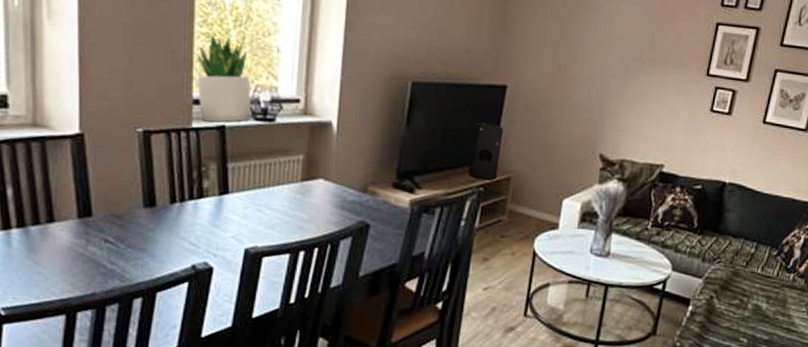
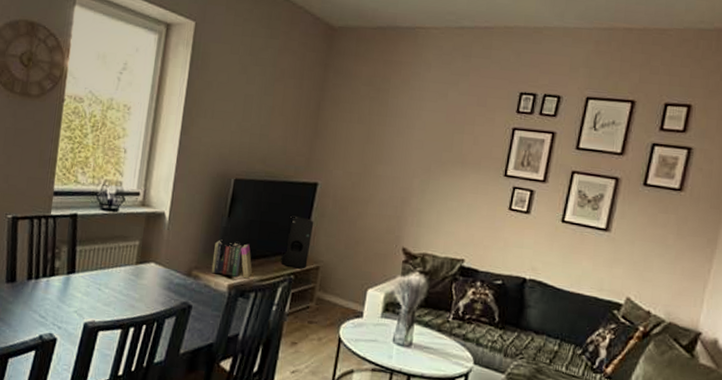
planter: present [194,33,251,123] -> none [58,136,101,211]
books: none [389,150,437,193] -> present [211,239,252,279]

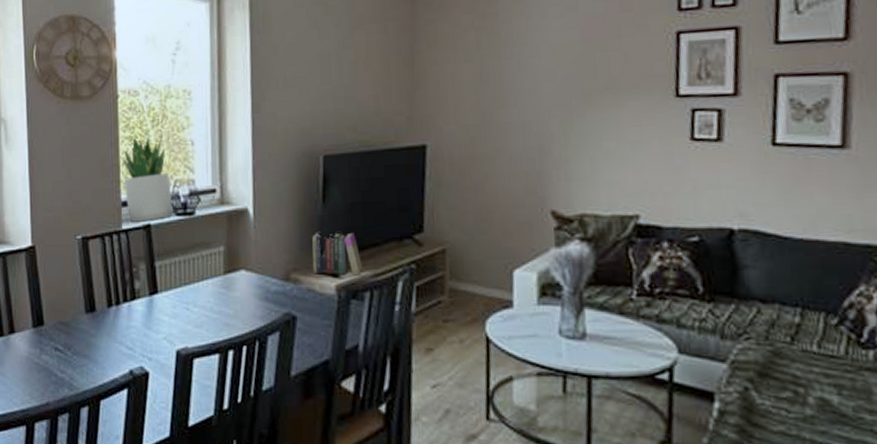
planter: none [58,136,101,211] -> present [120,132,172,222]
speaker: present [280,216,314,269] -> none [394,190,430,255]

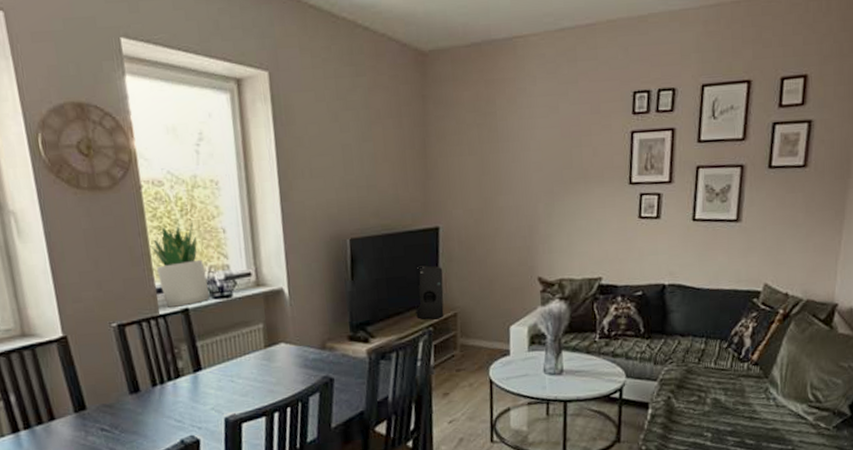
books: present [312,231,362,276] -> none [344,304,389,342]
speaker: none [394,190,430,255] -> present [415,265,444,320]

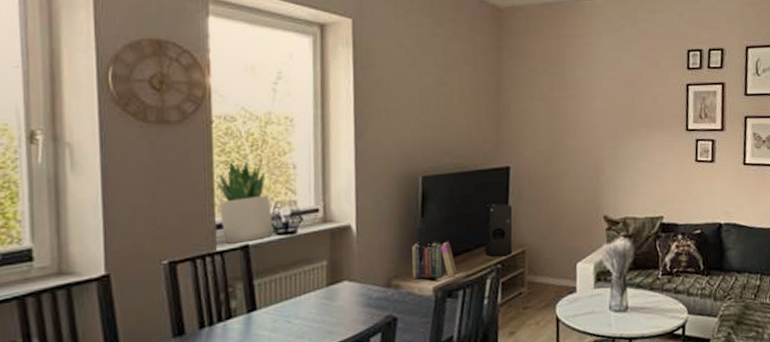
books: none [344,304,389,342] -> present [412,241,456,280]

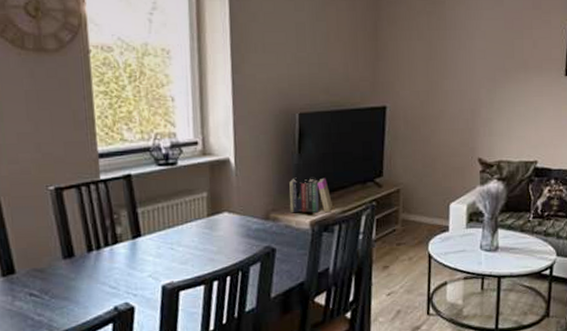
planter: present [214,157,272,244] -> none [95,88,153,173]
speaker: present [483,203,513,258] -> none [359,142,388,195]

